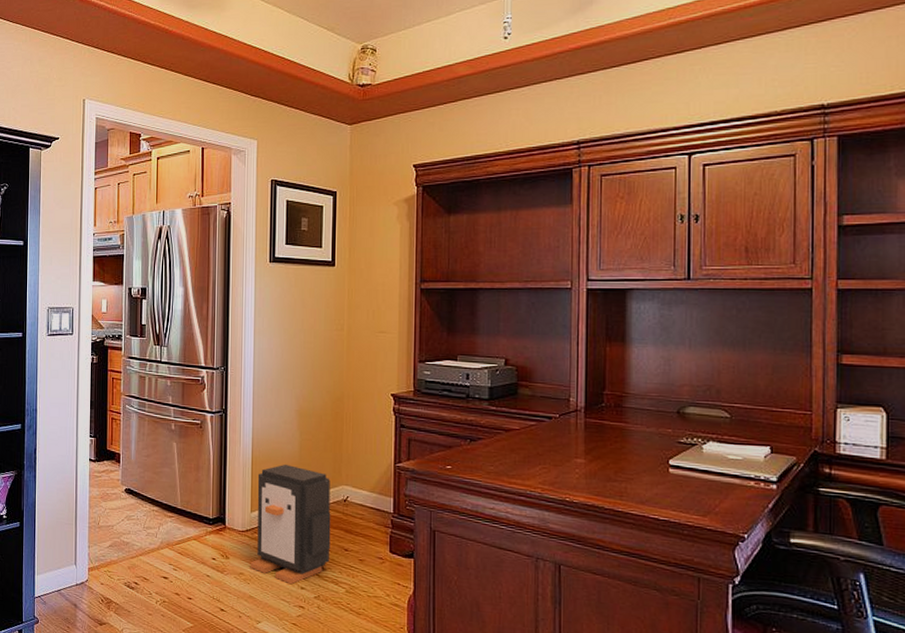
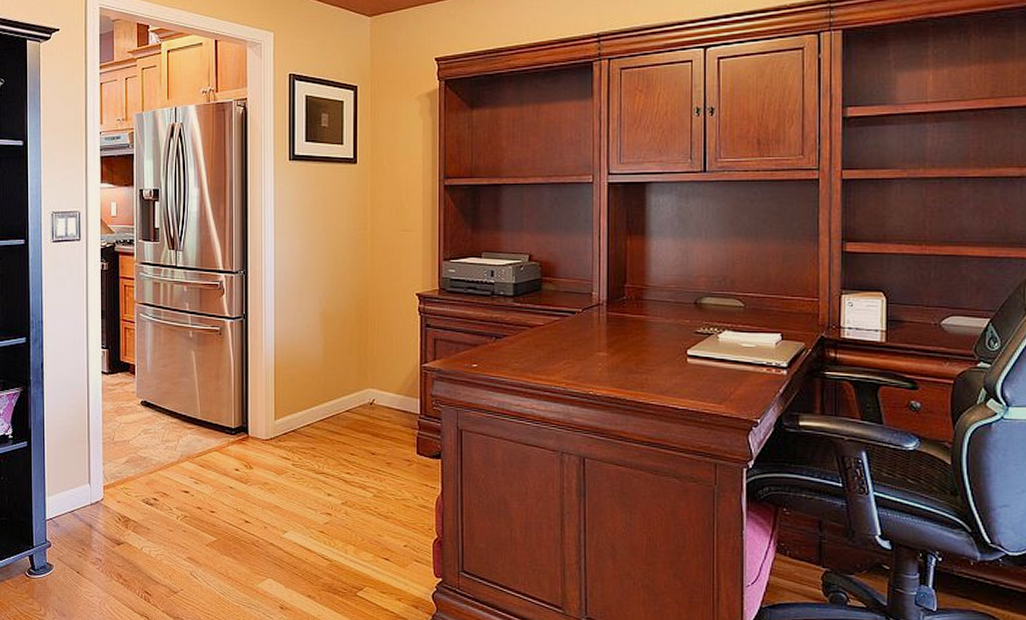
trash can: present [250,464,331,585] -> none [274,368,357,492]

